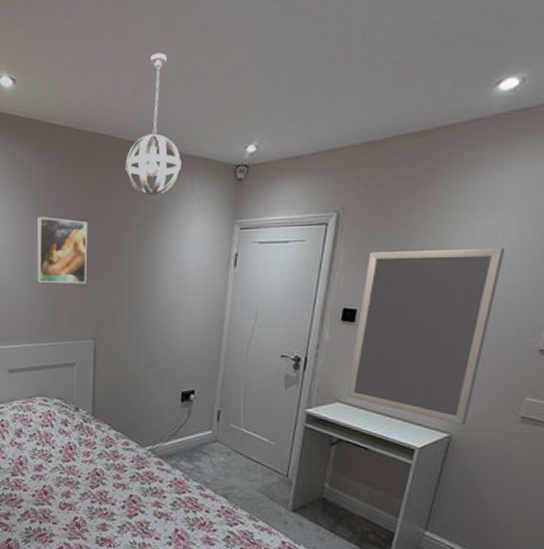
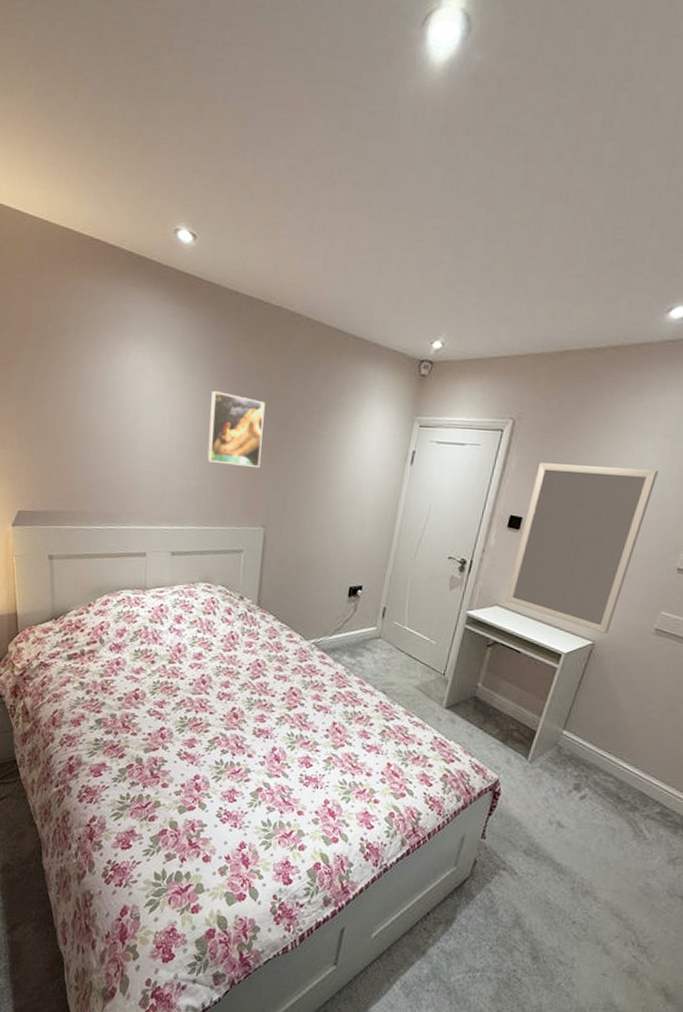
pendant light: present [125,52,181,196] -> none [308,229,367,383]

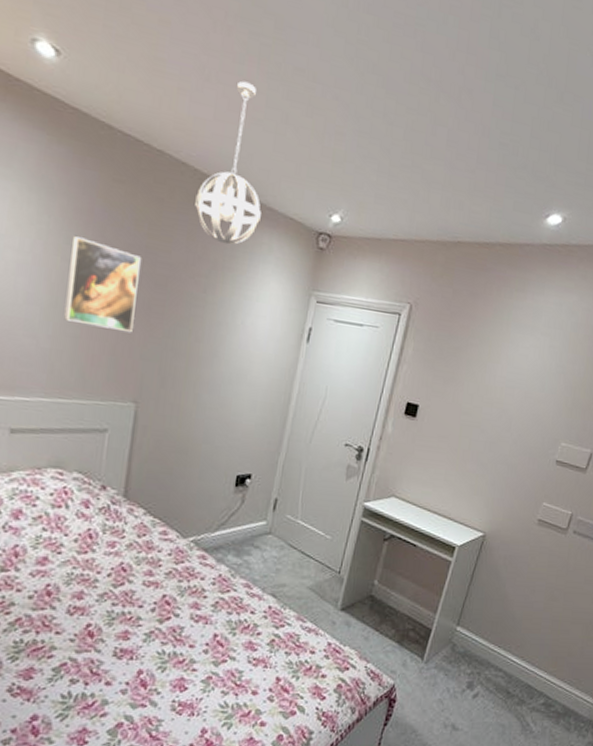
pendant light: none [308,229,367,383] -> present [195,81,261,245]
home mirror: present [505,462,659,634] -> none [402,350,540,526]

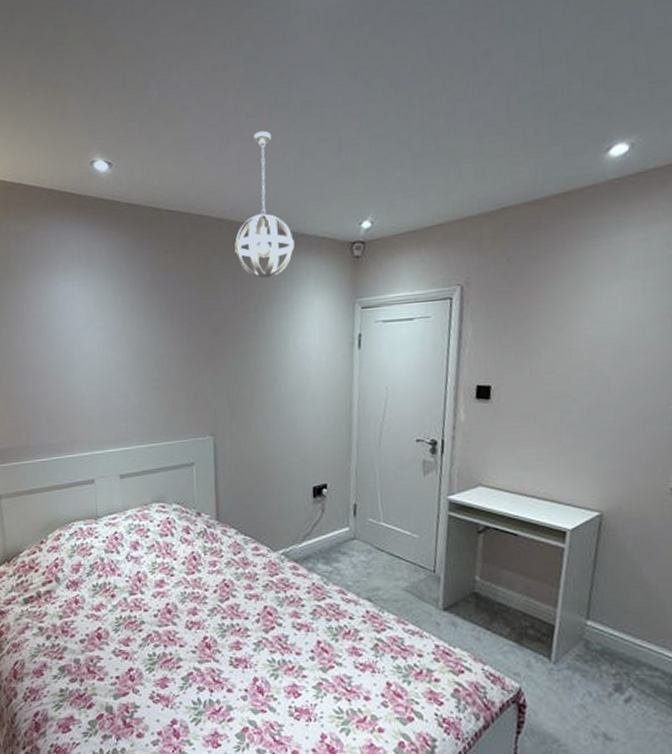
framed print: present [64,236,142,333] -> none [142,306,201,377]

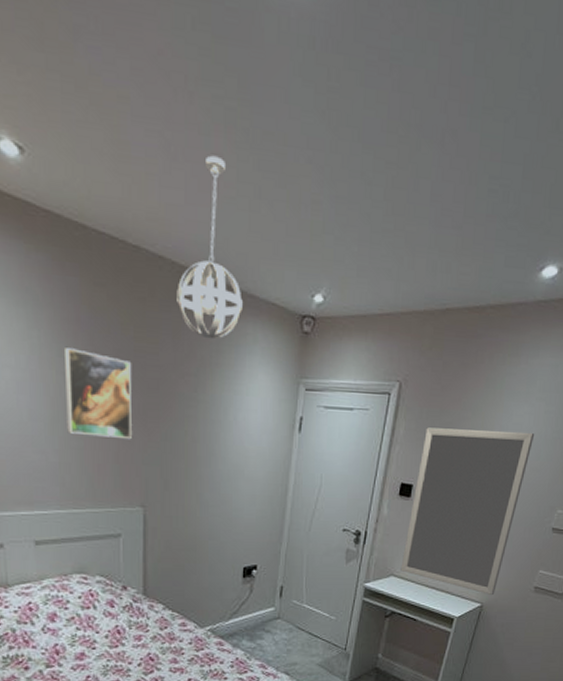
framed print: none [142,306,201,377] -> present [63,348,132,440]
home mirror: none [489,313,635,502] -> present [400,427,535,596]

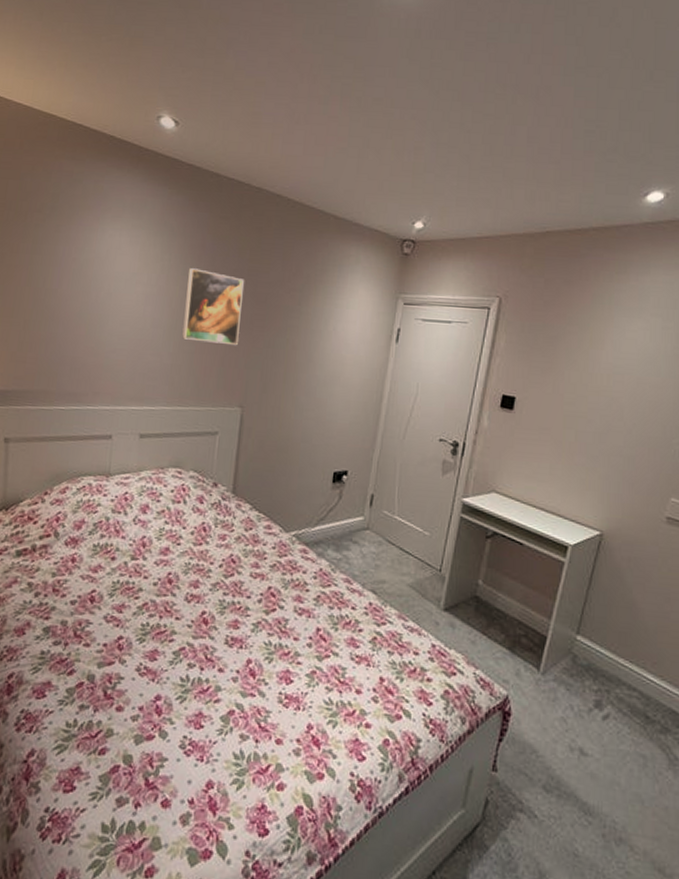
pendant light: present [177,155,243,340] -> none [289,118,348,261]
home mirror: present [400,427,535,596] -> none [503,341,652,524]

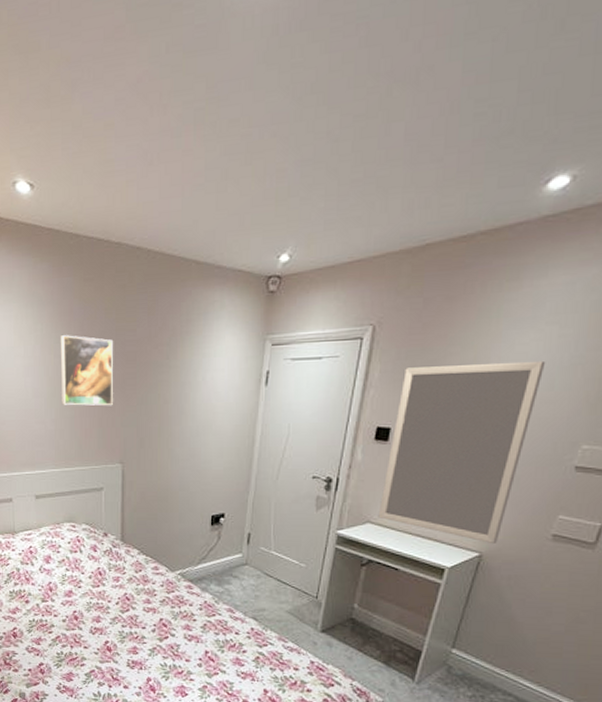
home mirror: none [503,341,652,524] -> present [378,360,546,545]

